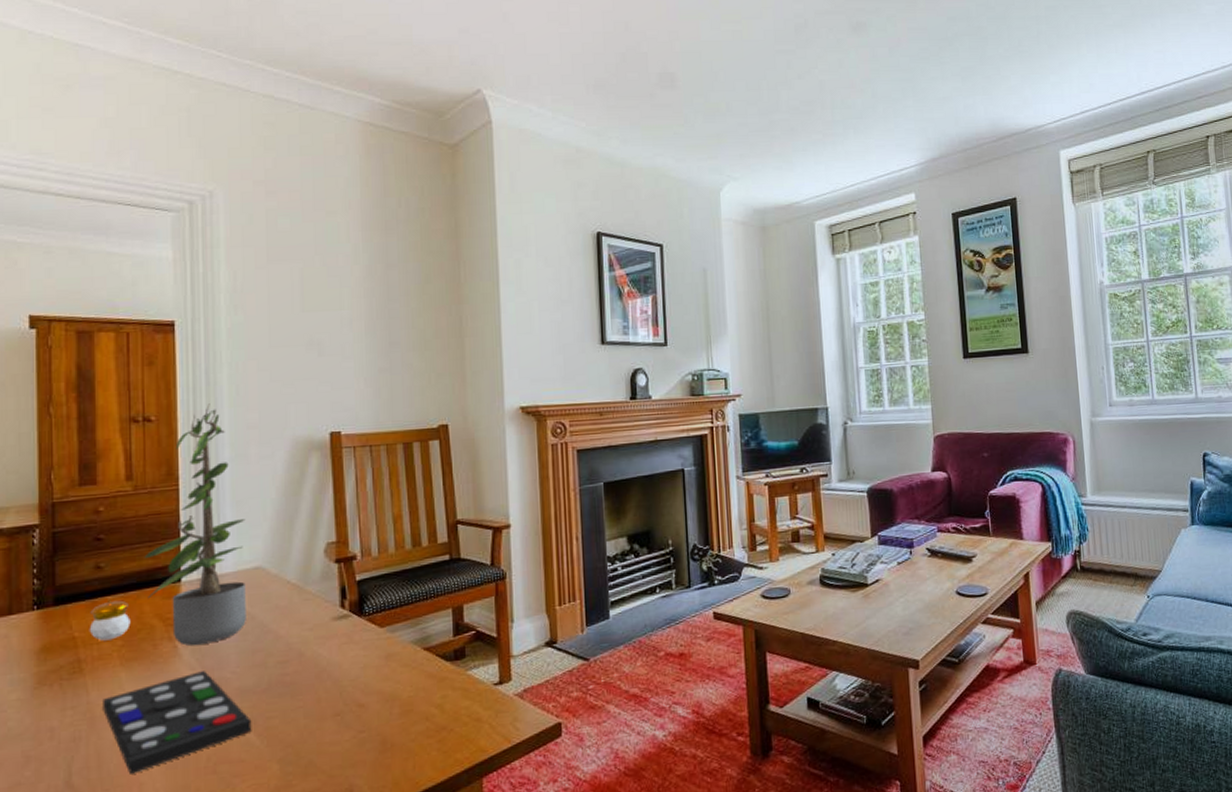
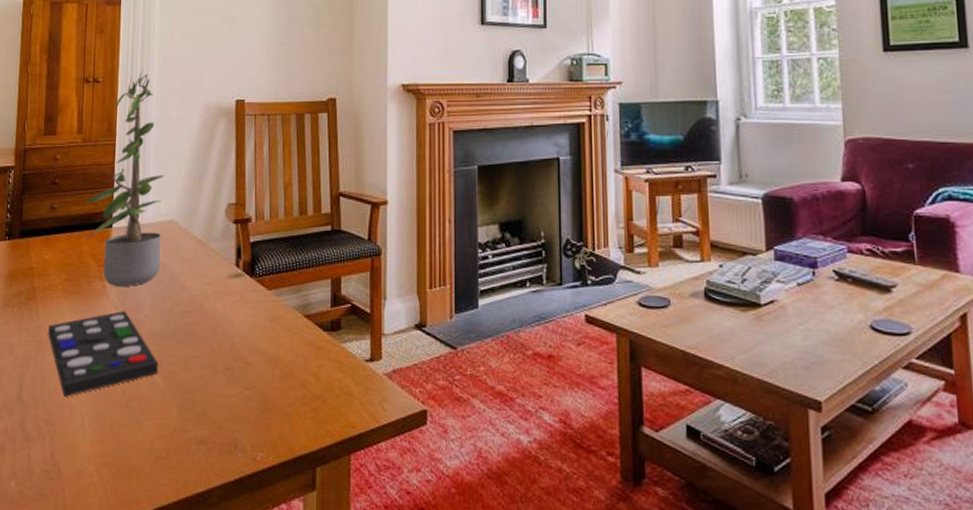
candle: present [89,598,131,641] -> none [43,236,73,273]

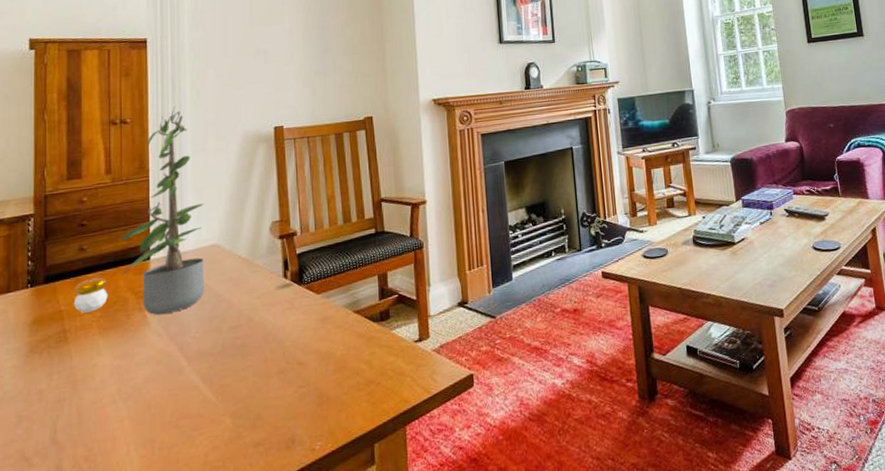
candle: none [43,236,73,273] -> present [73,275,108,313]
remote control: present [48,311,159,397] -> none [84,337,209,430]

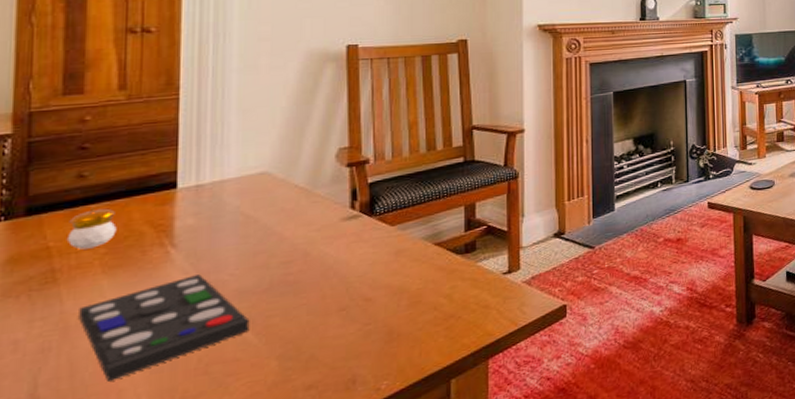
remote control: none [84,337,209,430] -> present [79,274,250,382]
potted plant: present [120,106,204,315] -> none [136,16,252,251]

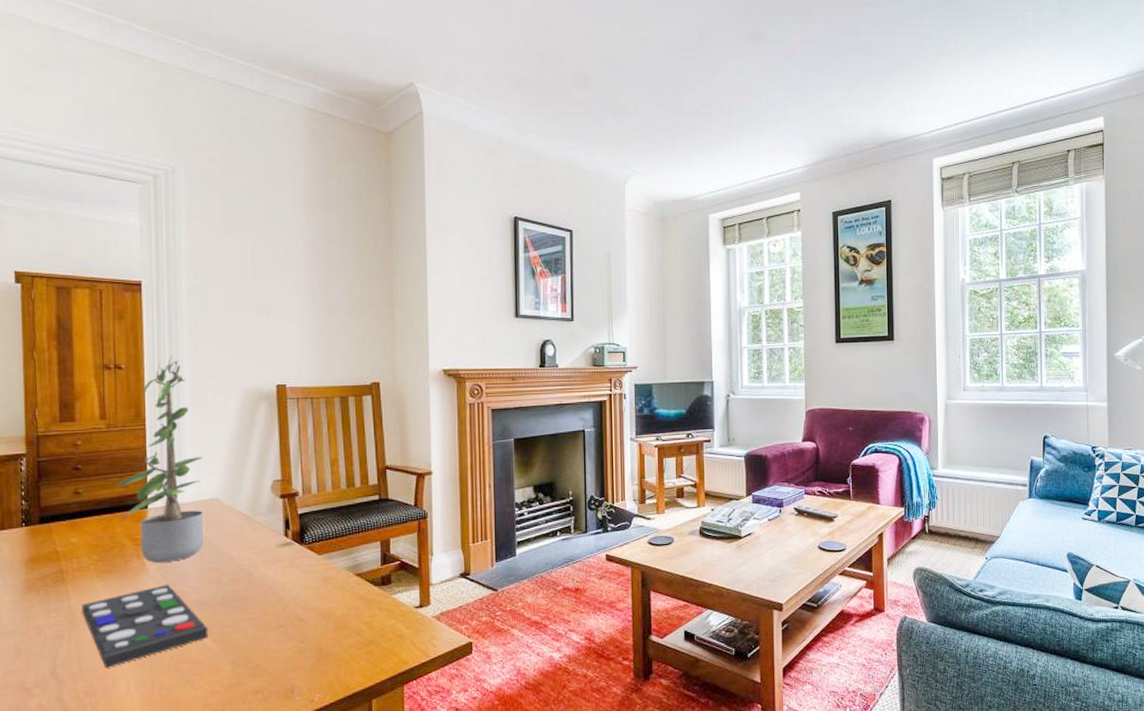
candle: present [66,206,117,250] -> none [69,519,105,555]
potted plant: none [136,16,252,251] -> present [116,355,204,563]

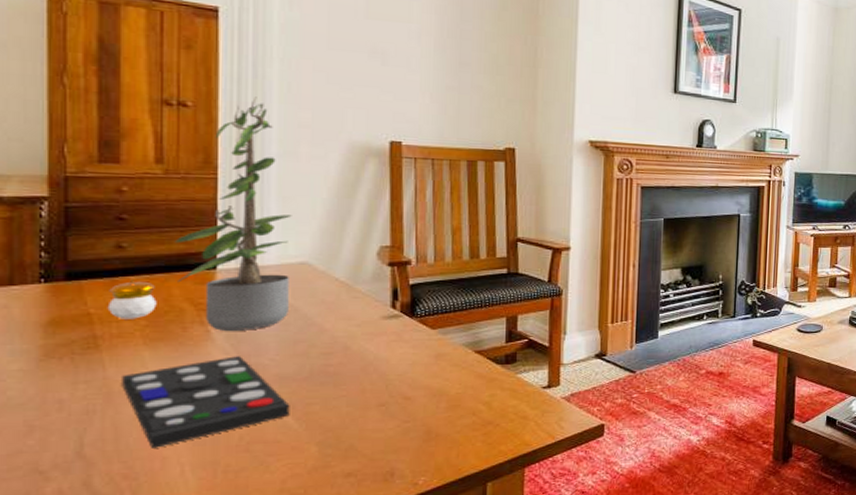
candle: none [69,519,105,555] -> present [107,278,157,319]

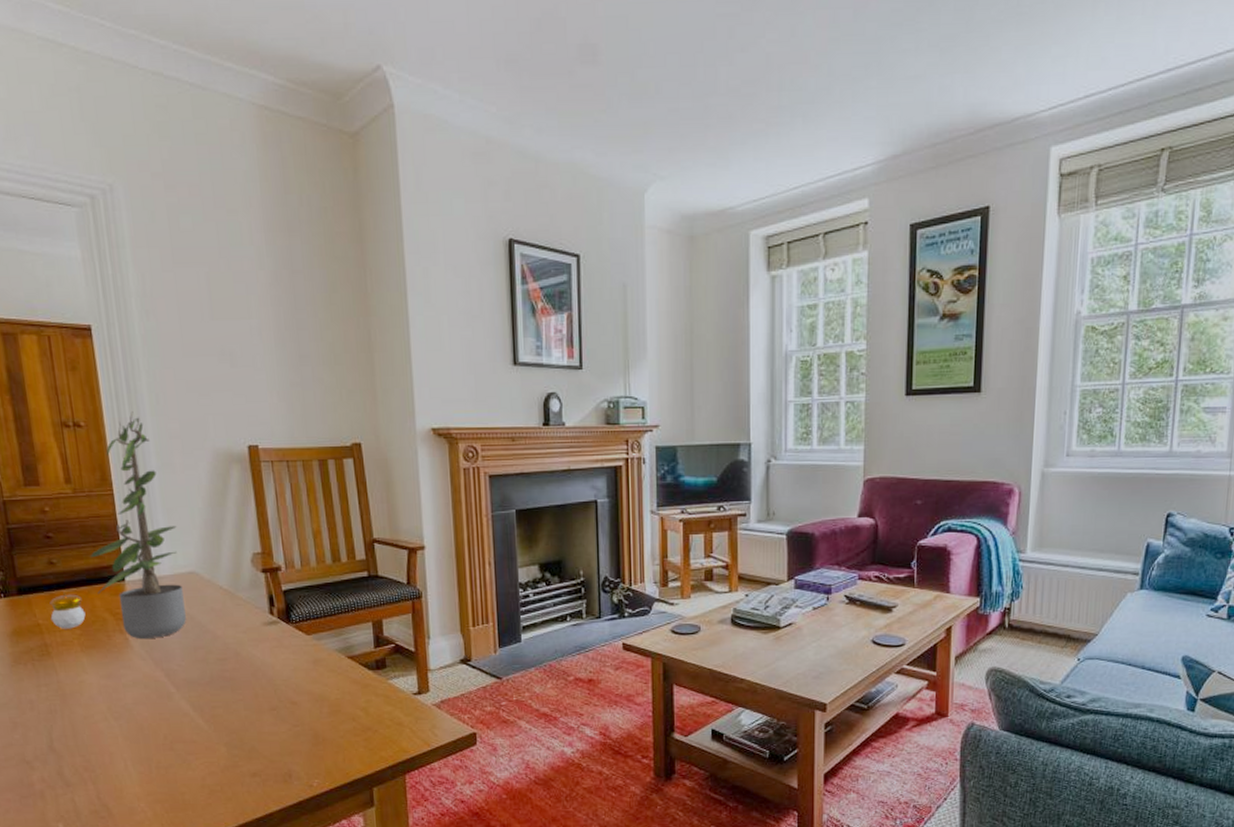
remote control: present [122,356,290,448] -> none [70,662,200,744]

